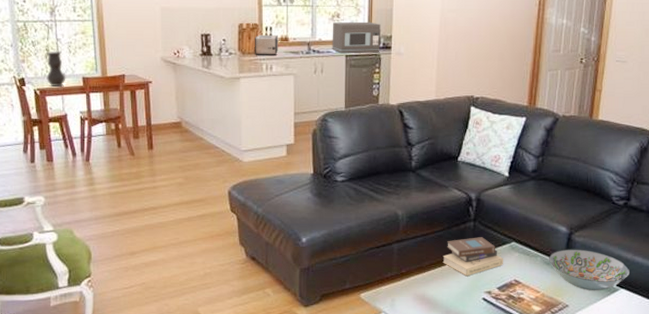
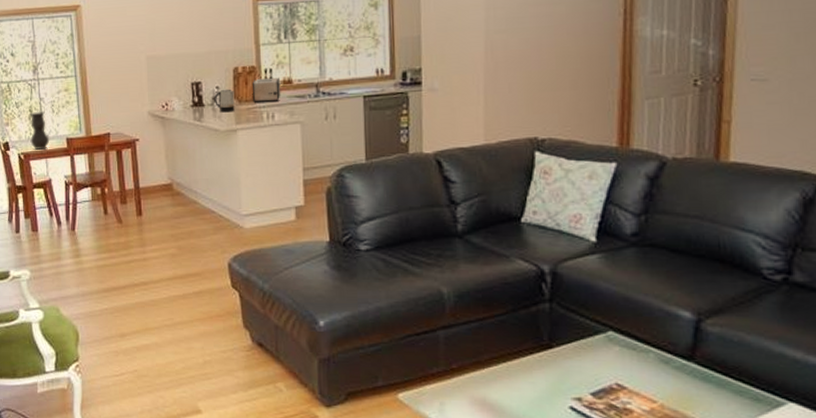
kettle: none [221,42,239,62] -> present [214,89,235,113]
microwave: present [332,21,381,54] -> none [344,53,407,95]
books: present [442,237,503,277] -> none [507,323,597,376]
decorative bowl: present [549,249,630,291] -> none [667,342,802,405]

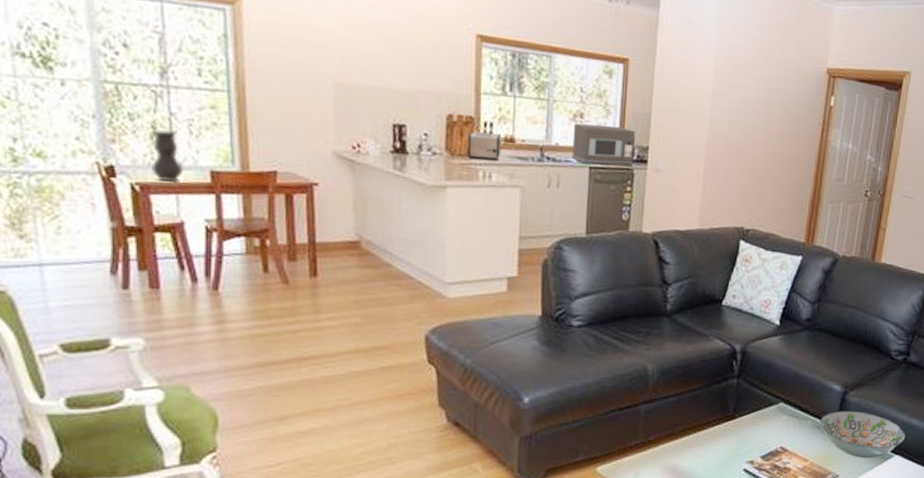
kettle: present [214,89,235,113] -> none [421,137,446,165]
microwave: none [344,53,407,95] -> present [572,123,635,167]
decorative bowl: none [667,342,802,405] -> present [820,410,905,459]

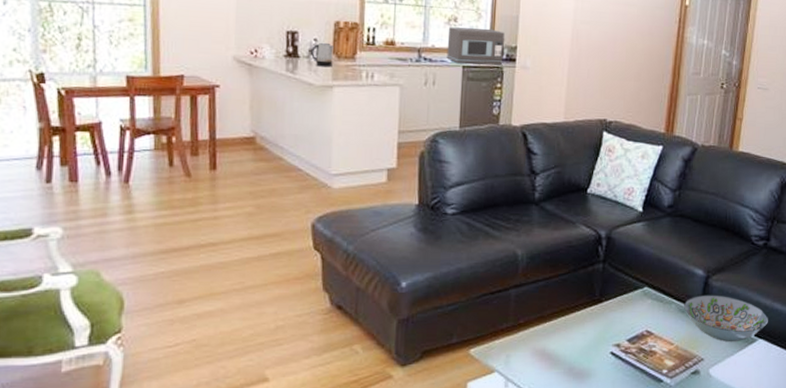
vase: present [151,129,184,182] -> none [76,40,104,86]
kettle: none [421,137,446,165] -> present [311,42,334,67]
toaster: present [468,131,502,160] -> none [353,35,383,62]

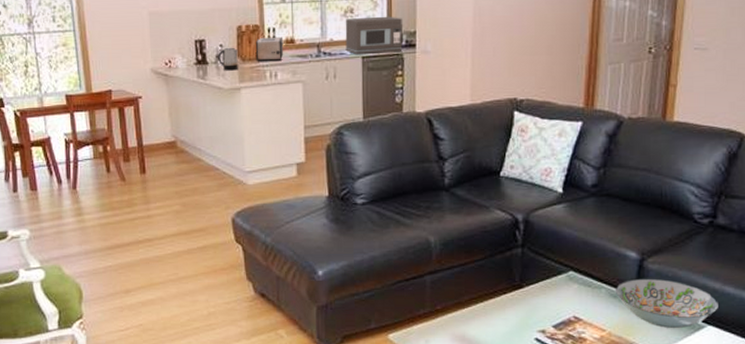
toaster: none [353,35,383,62] -> present [255,36,284,62]

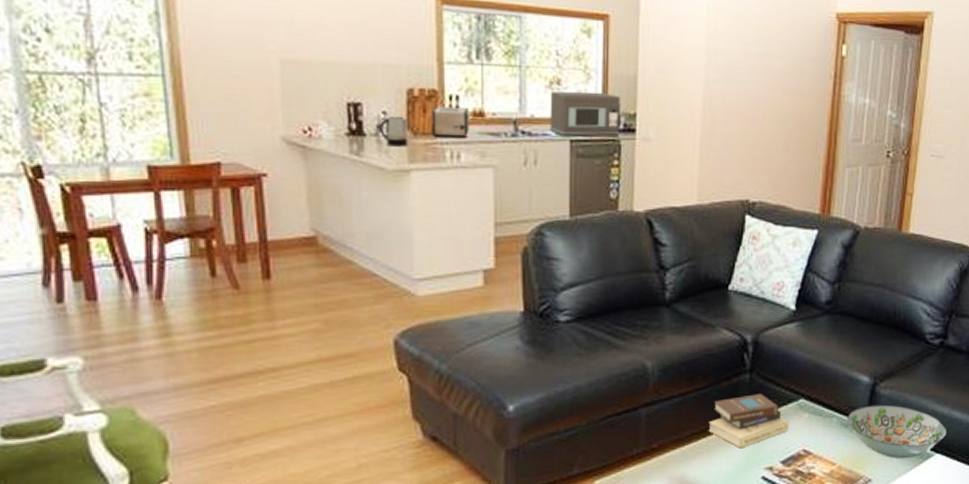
books: none [485,266,559,313] -> present [708,394,789,449]

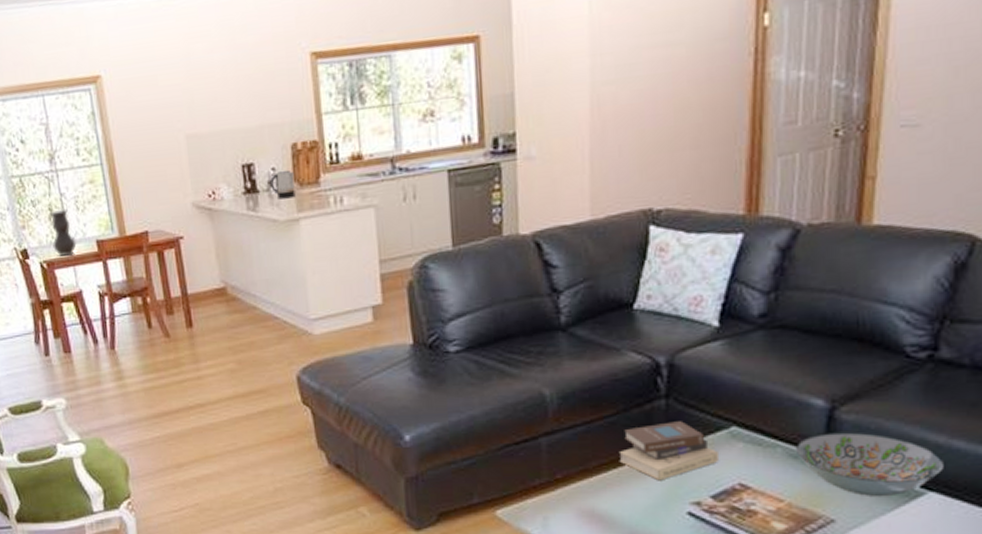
vase: none [81,121,118,180] -> present [49,208,77,256]
toaster: present [431,106,470,138] -> none [314,152,350,186]
microwave: present [550,91,620,138] -> none [424,116,499,169]

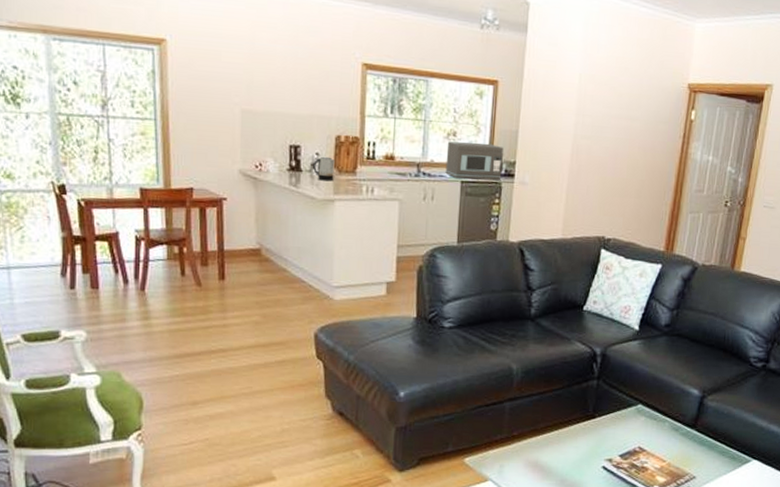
vase: present [49,208,77,256] -> none [94,153,119,198]
microwave: none [424,116,499,169] -> present [445,141,503,181]
books: present [618,421,718,481] -> none [560,397,628,442]
decorative bowl: present [797,432,944,497] -> none [678,414,764,462]

